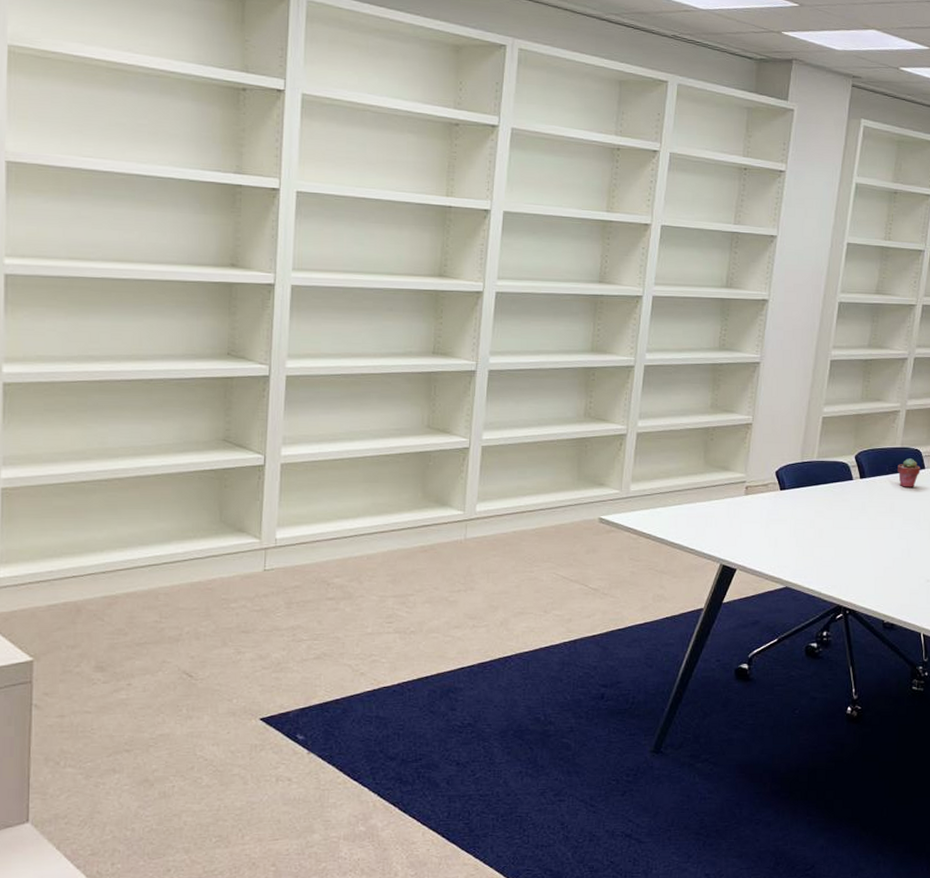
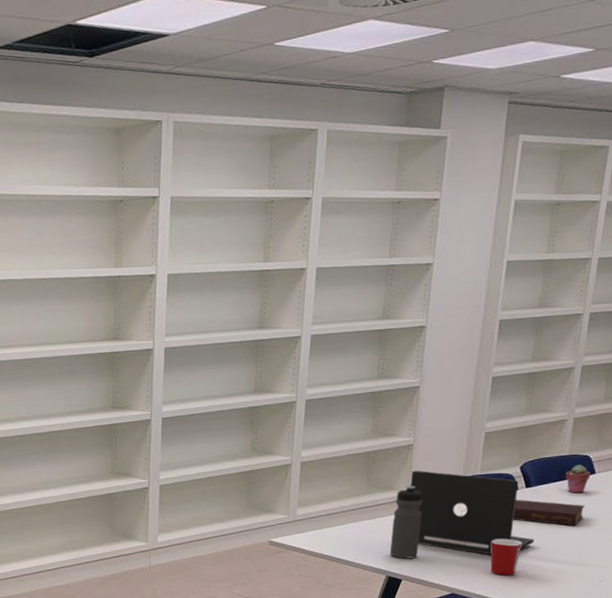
water bottle: none [724,467,760,547] -> present [389,486,423,559]
laptop: none [748,451,867,548] -> present [410,470,535,555]
mug: none [824,530,855,570] -> present [491,538,522,575]
book: none [847,490,915,522] -> present [513,499,585,526]

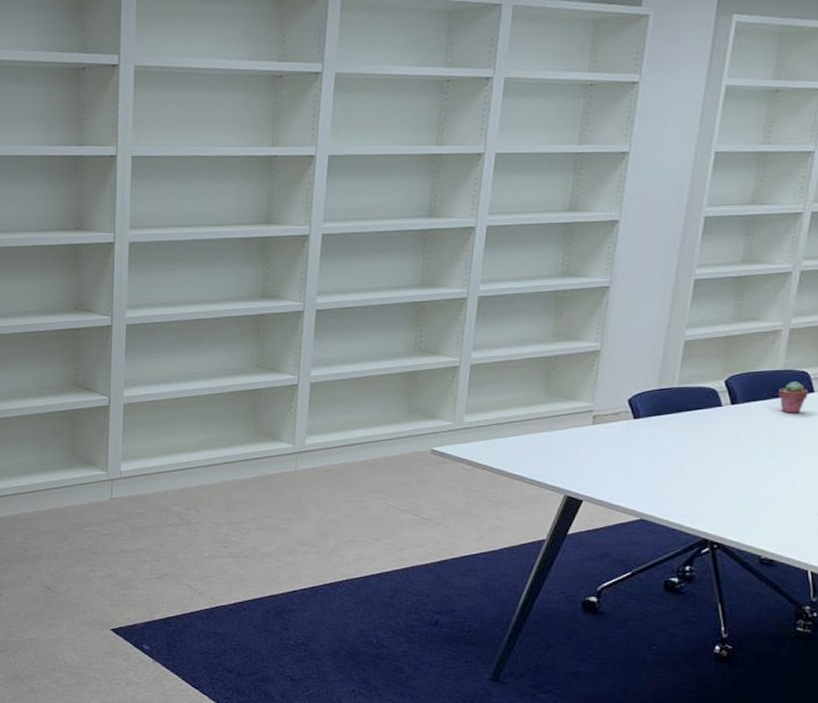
water bottle: present [389,486,423,559] -> none [569,396,610,478]
laptop: present [410,470,535,555] -> none [596,379,740,478]
mug: present [491,538,522,575] -> none [687,460,725,502]
book: present [513,499,585,526] -> none [715,417,801,450]

